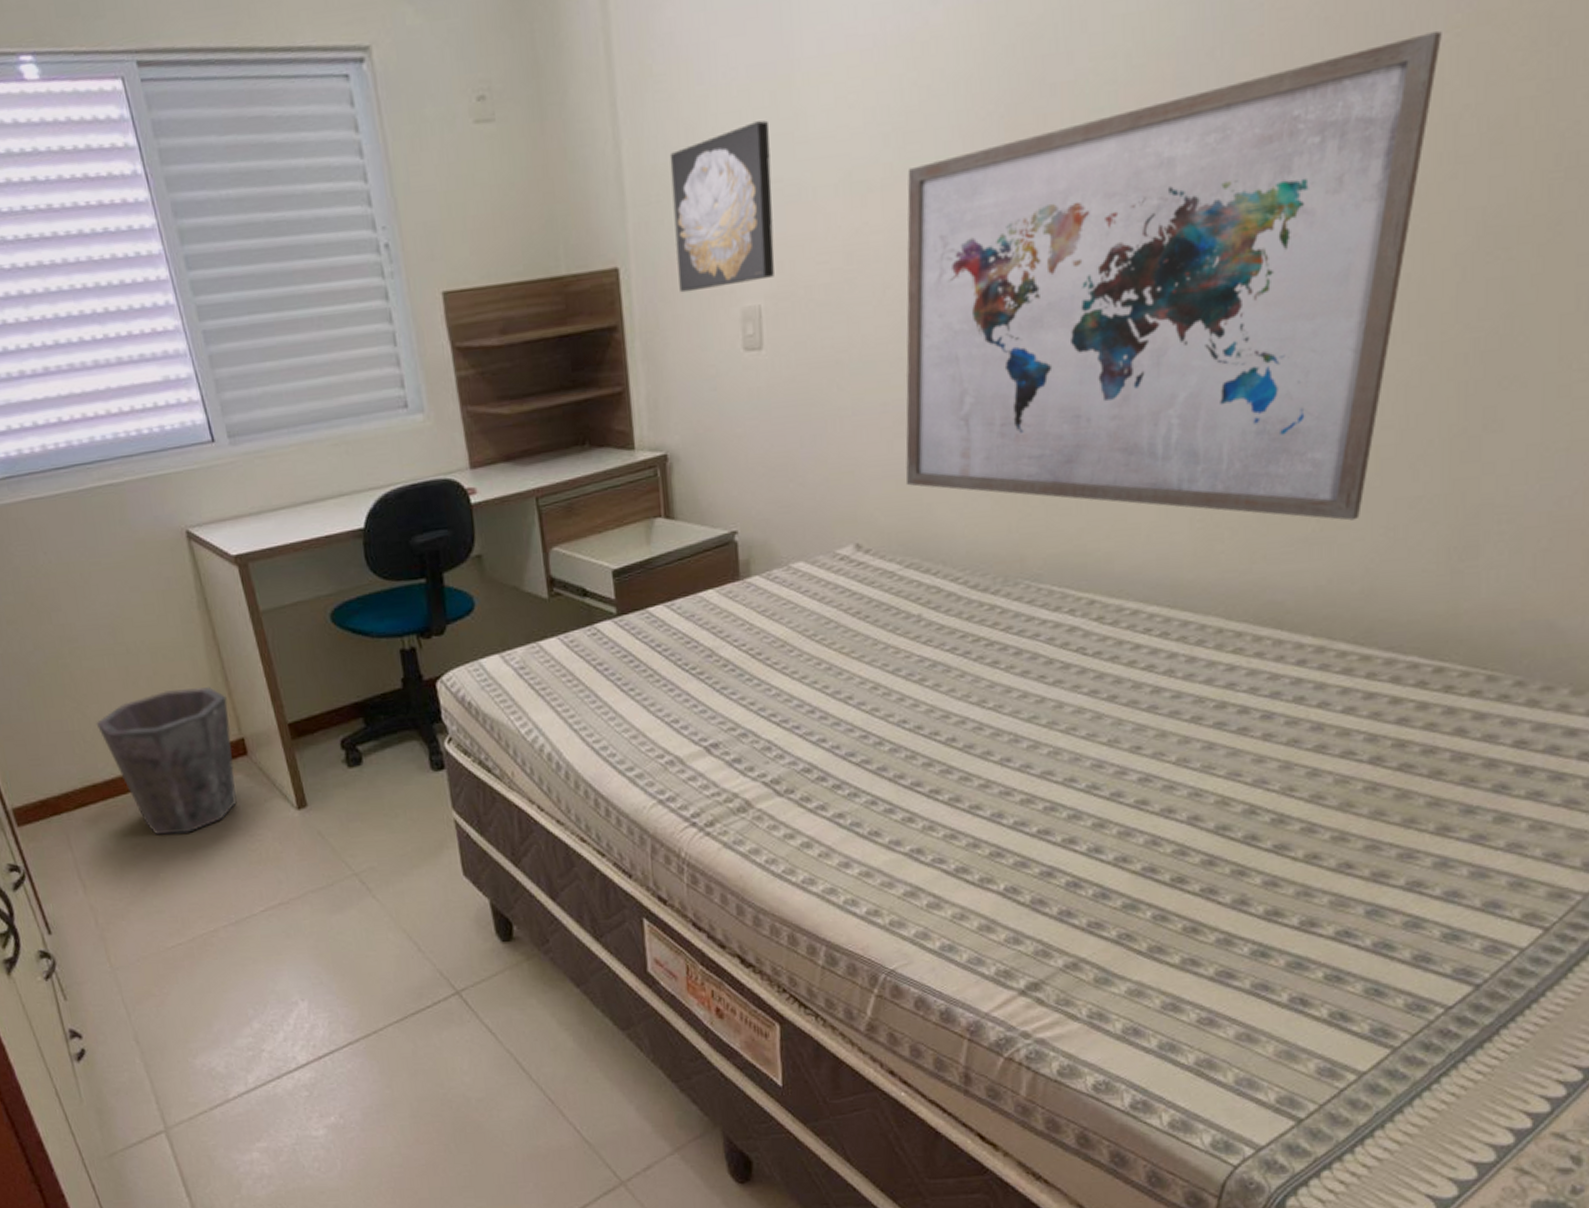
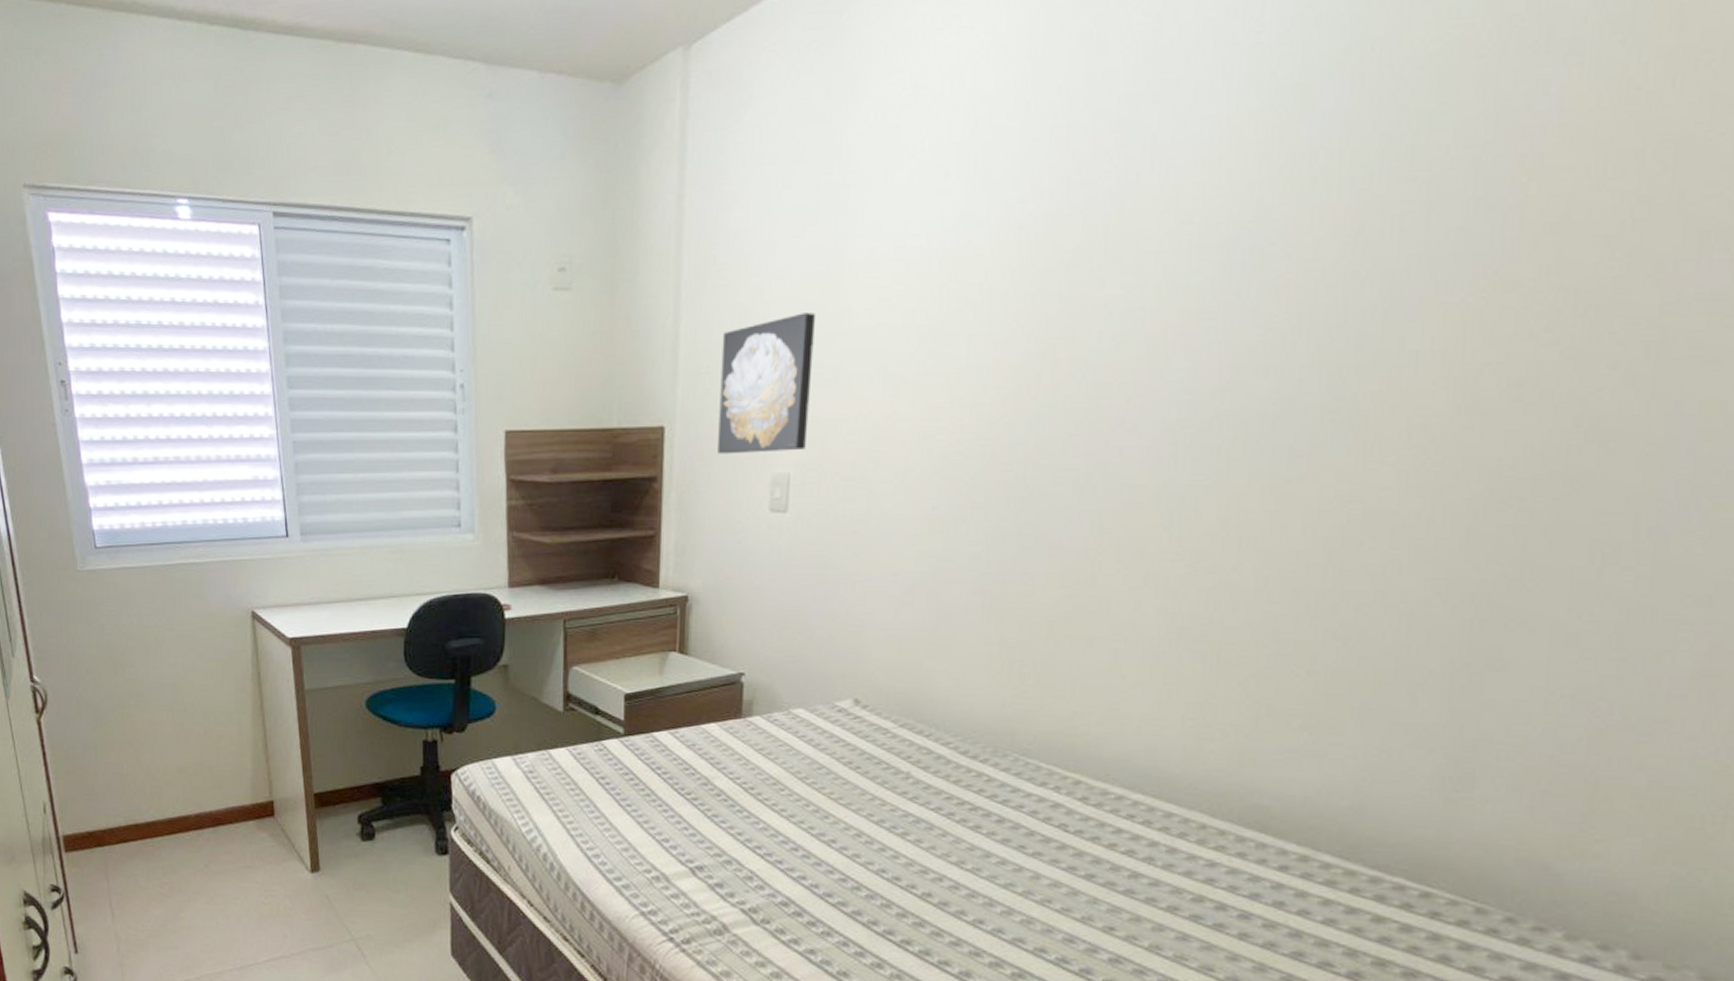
waste bin: present [96,686,237,835] -> none [147,749,264,880]
wall art: present [905,31,1442,521] -> none [908,294,1466,738]

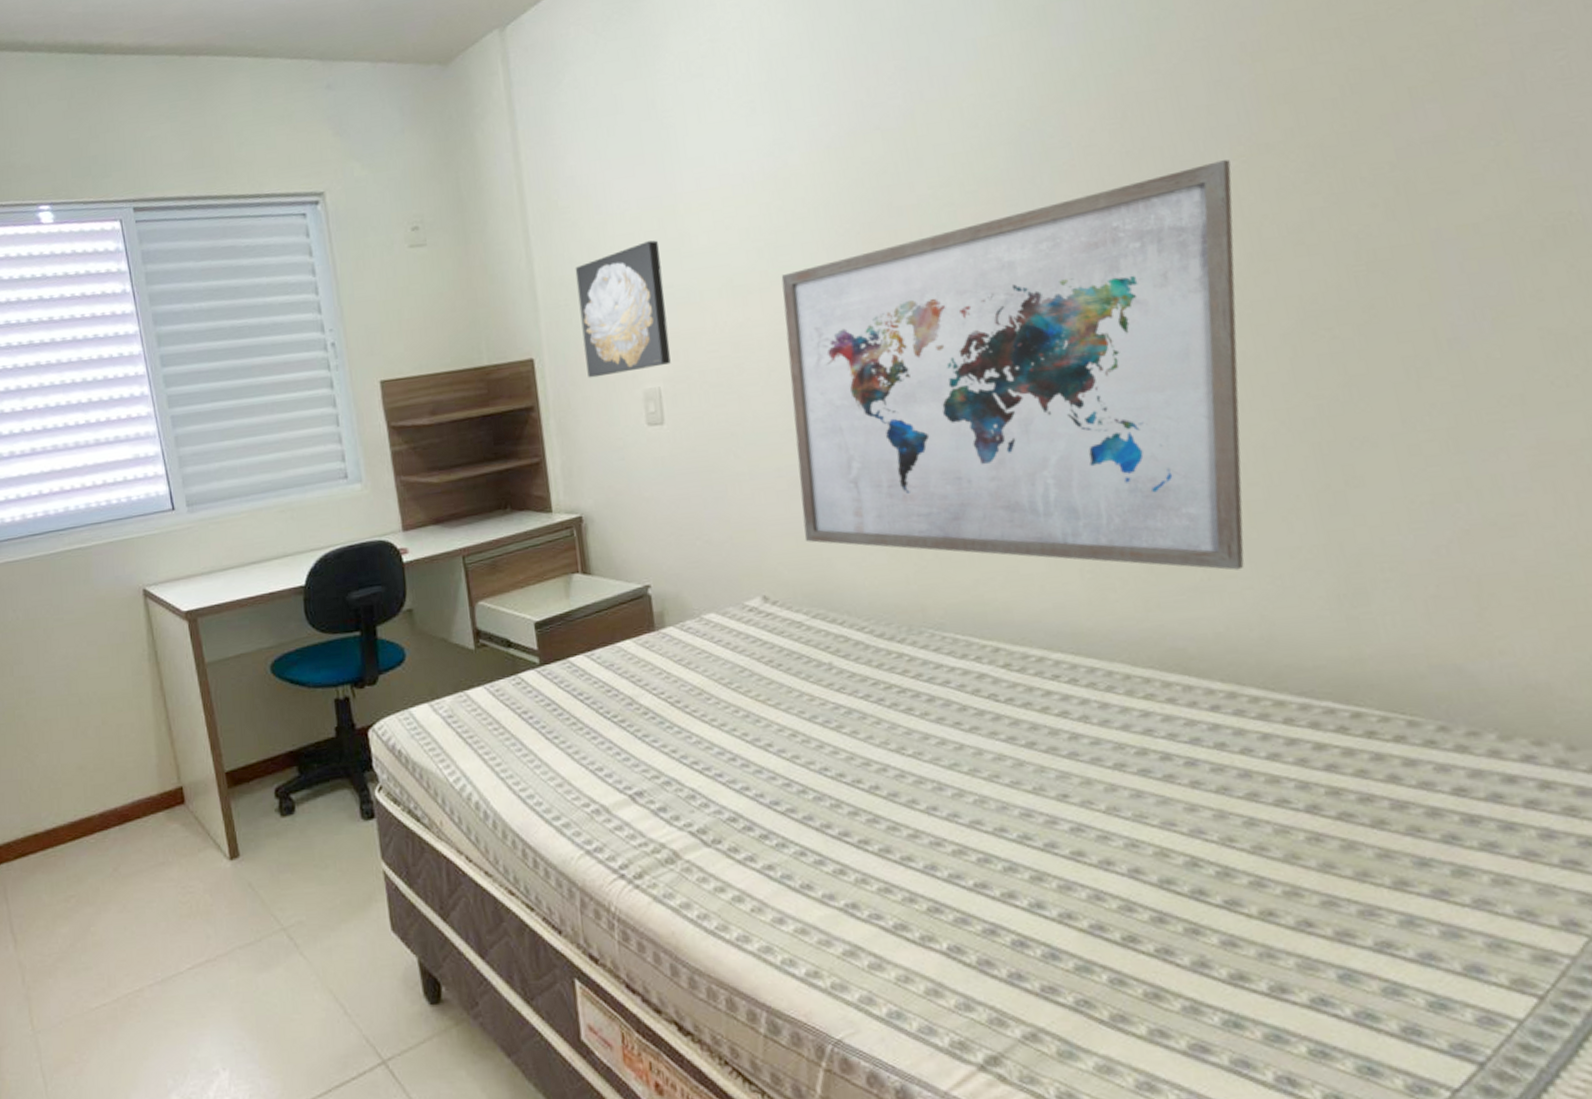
wall art: none [908,294,1466,738] -> present [781,160,1245,570]

